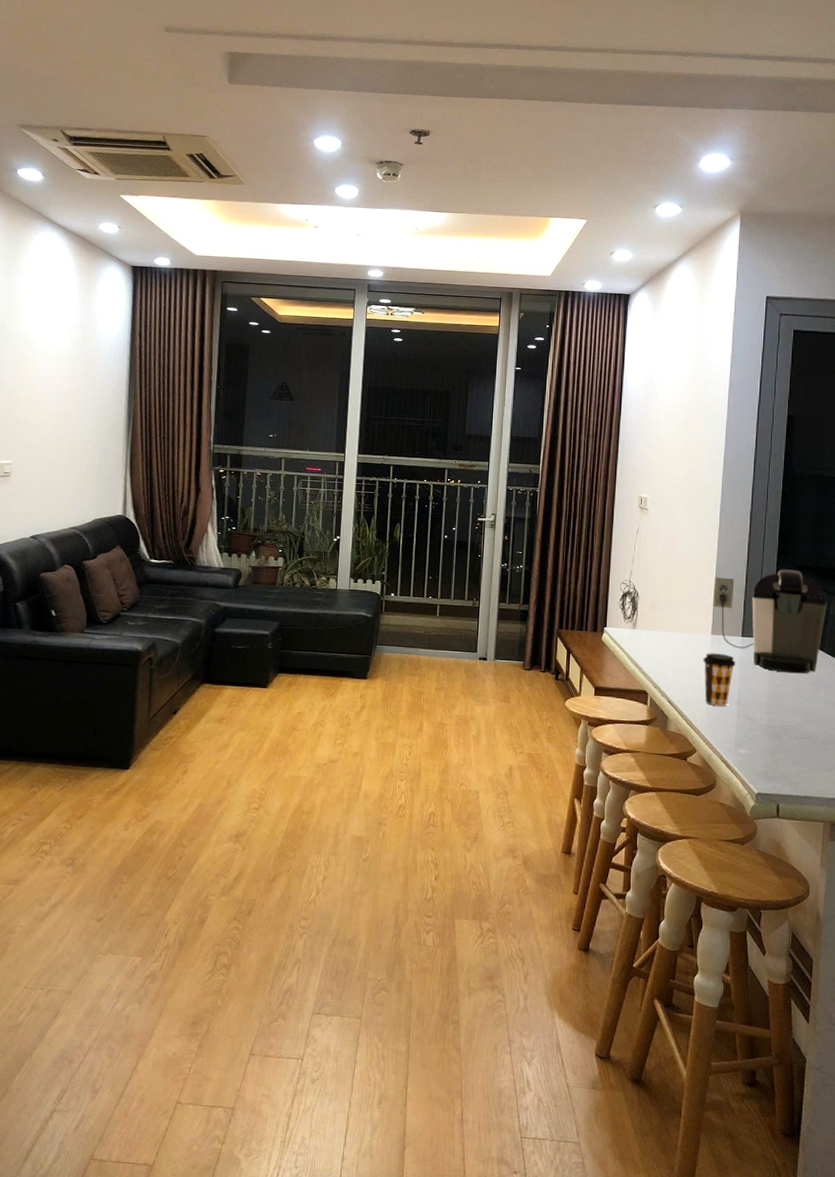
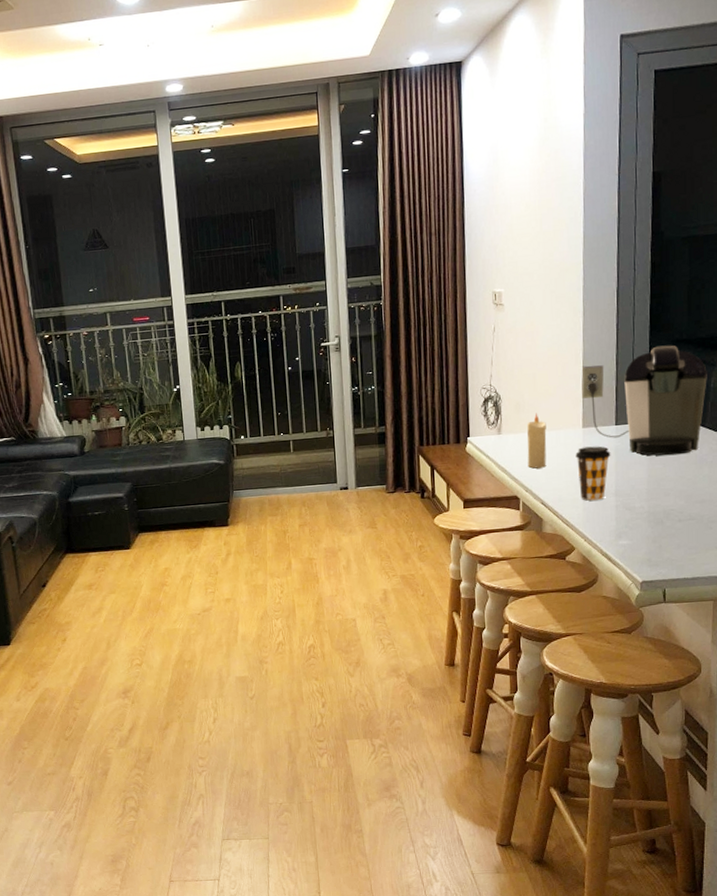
candle: none [658,614,678,667] -> present [527,413,547,469]

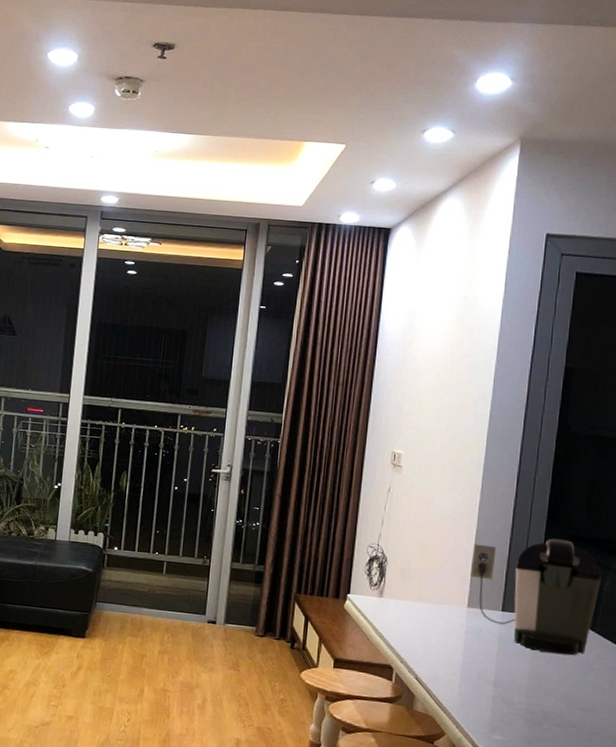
candle: present [527,413,547,469] -> none [406,582,431,641]
coffee cup: present [575,446,611,501] -> none [457,627,494,687]

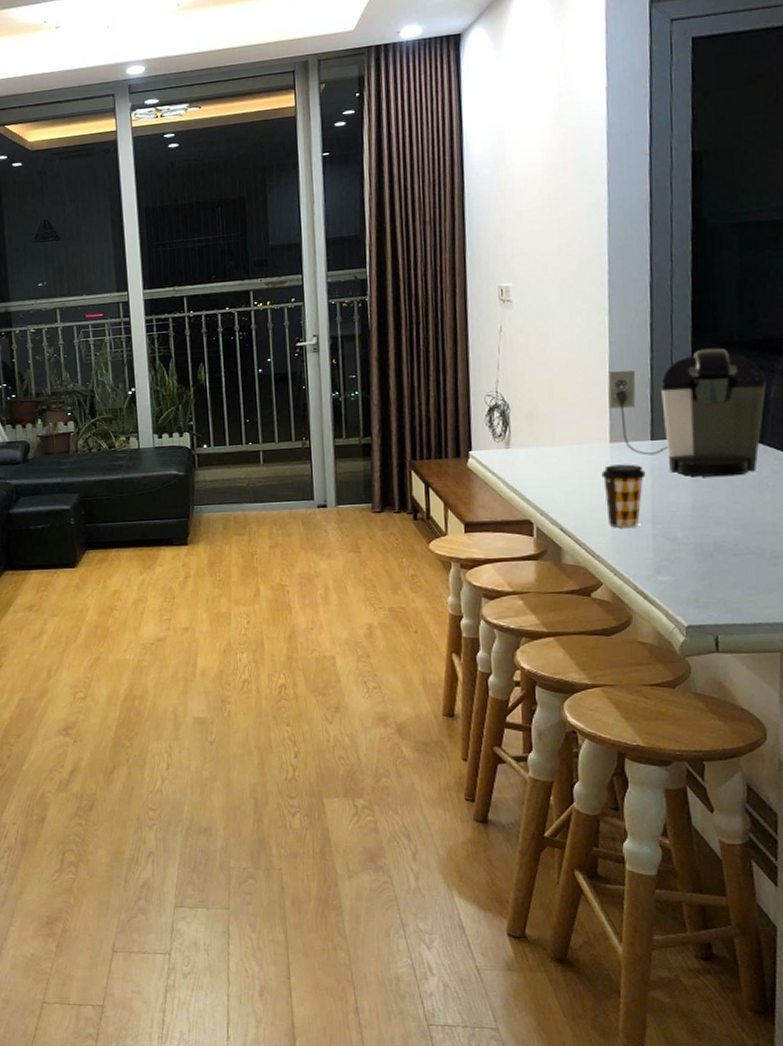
coffee cup: none [457,627,494,687] -> present [601,464,646,528]

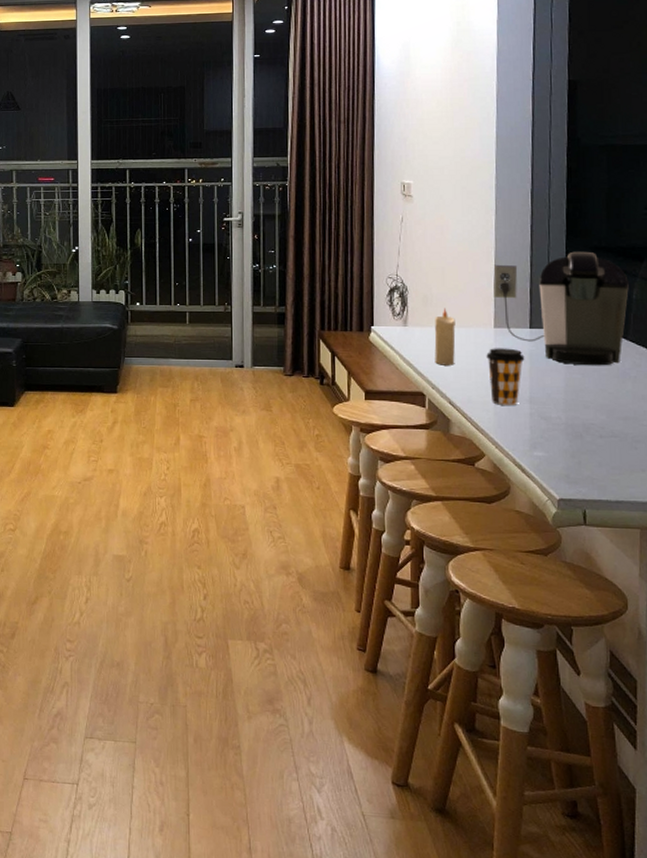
candle: none [541,424,566,489] -> present [434,308,456,365]

